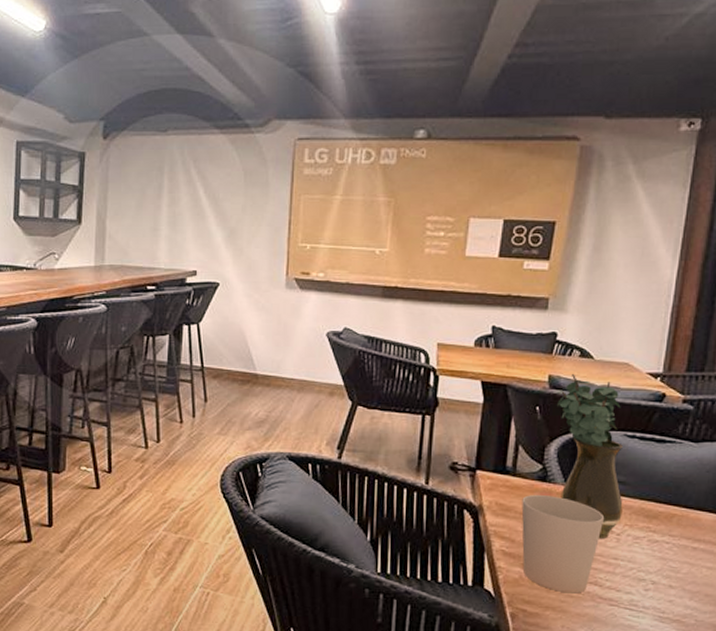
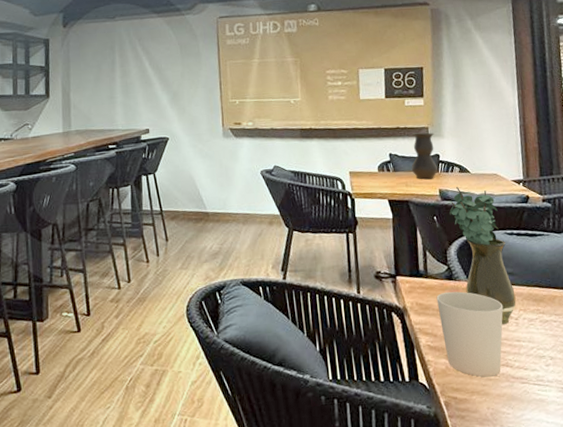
vase: none [517,304,556,362] -> present [411,132,438,180]

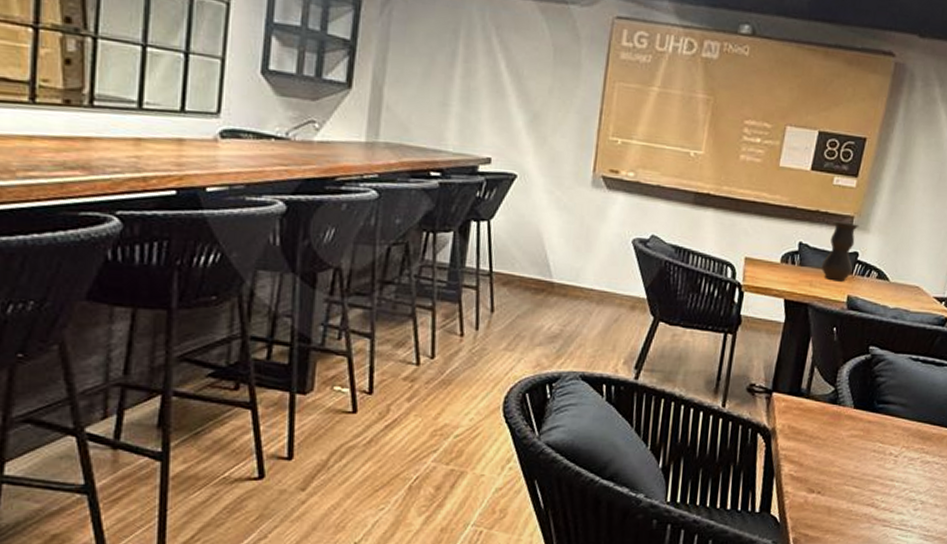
dixie cup: present [436,291,504,377] -> none [808,417,886,516]
vase: present [449,186,516,324] -> none [848,295,909,460]

